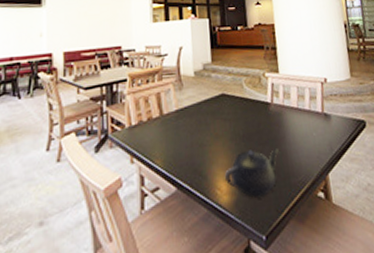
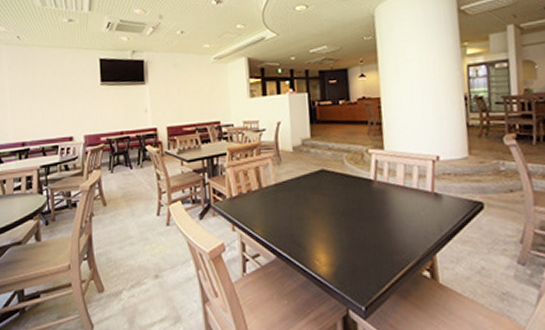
teapot: present [224,148,279,198] -> none [323,225,381,271]

